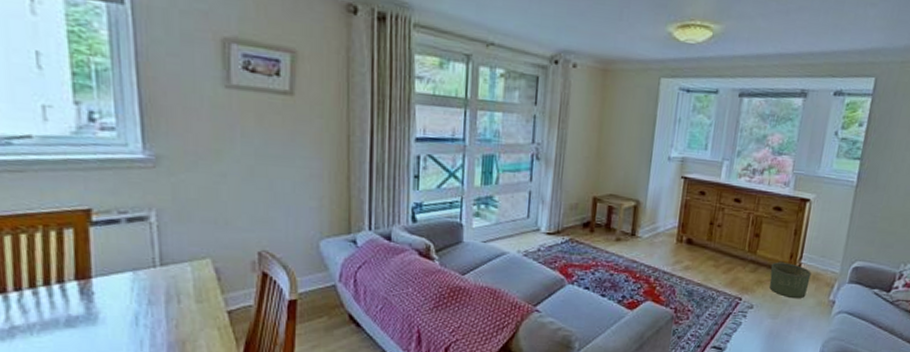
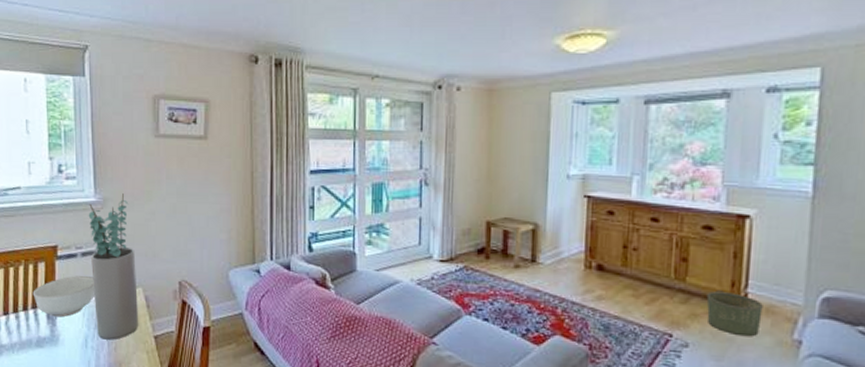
bowl: none [57,244,148,293] -> present [33,275,96,317]
vase: none [134,151,208,317] -> present [88,193,139,340]

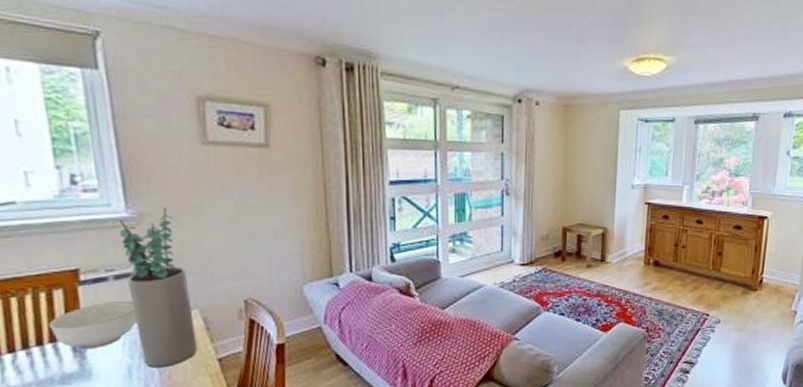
basket: present [706,290,763,337] -> none [734,277,773,312]

